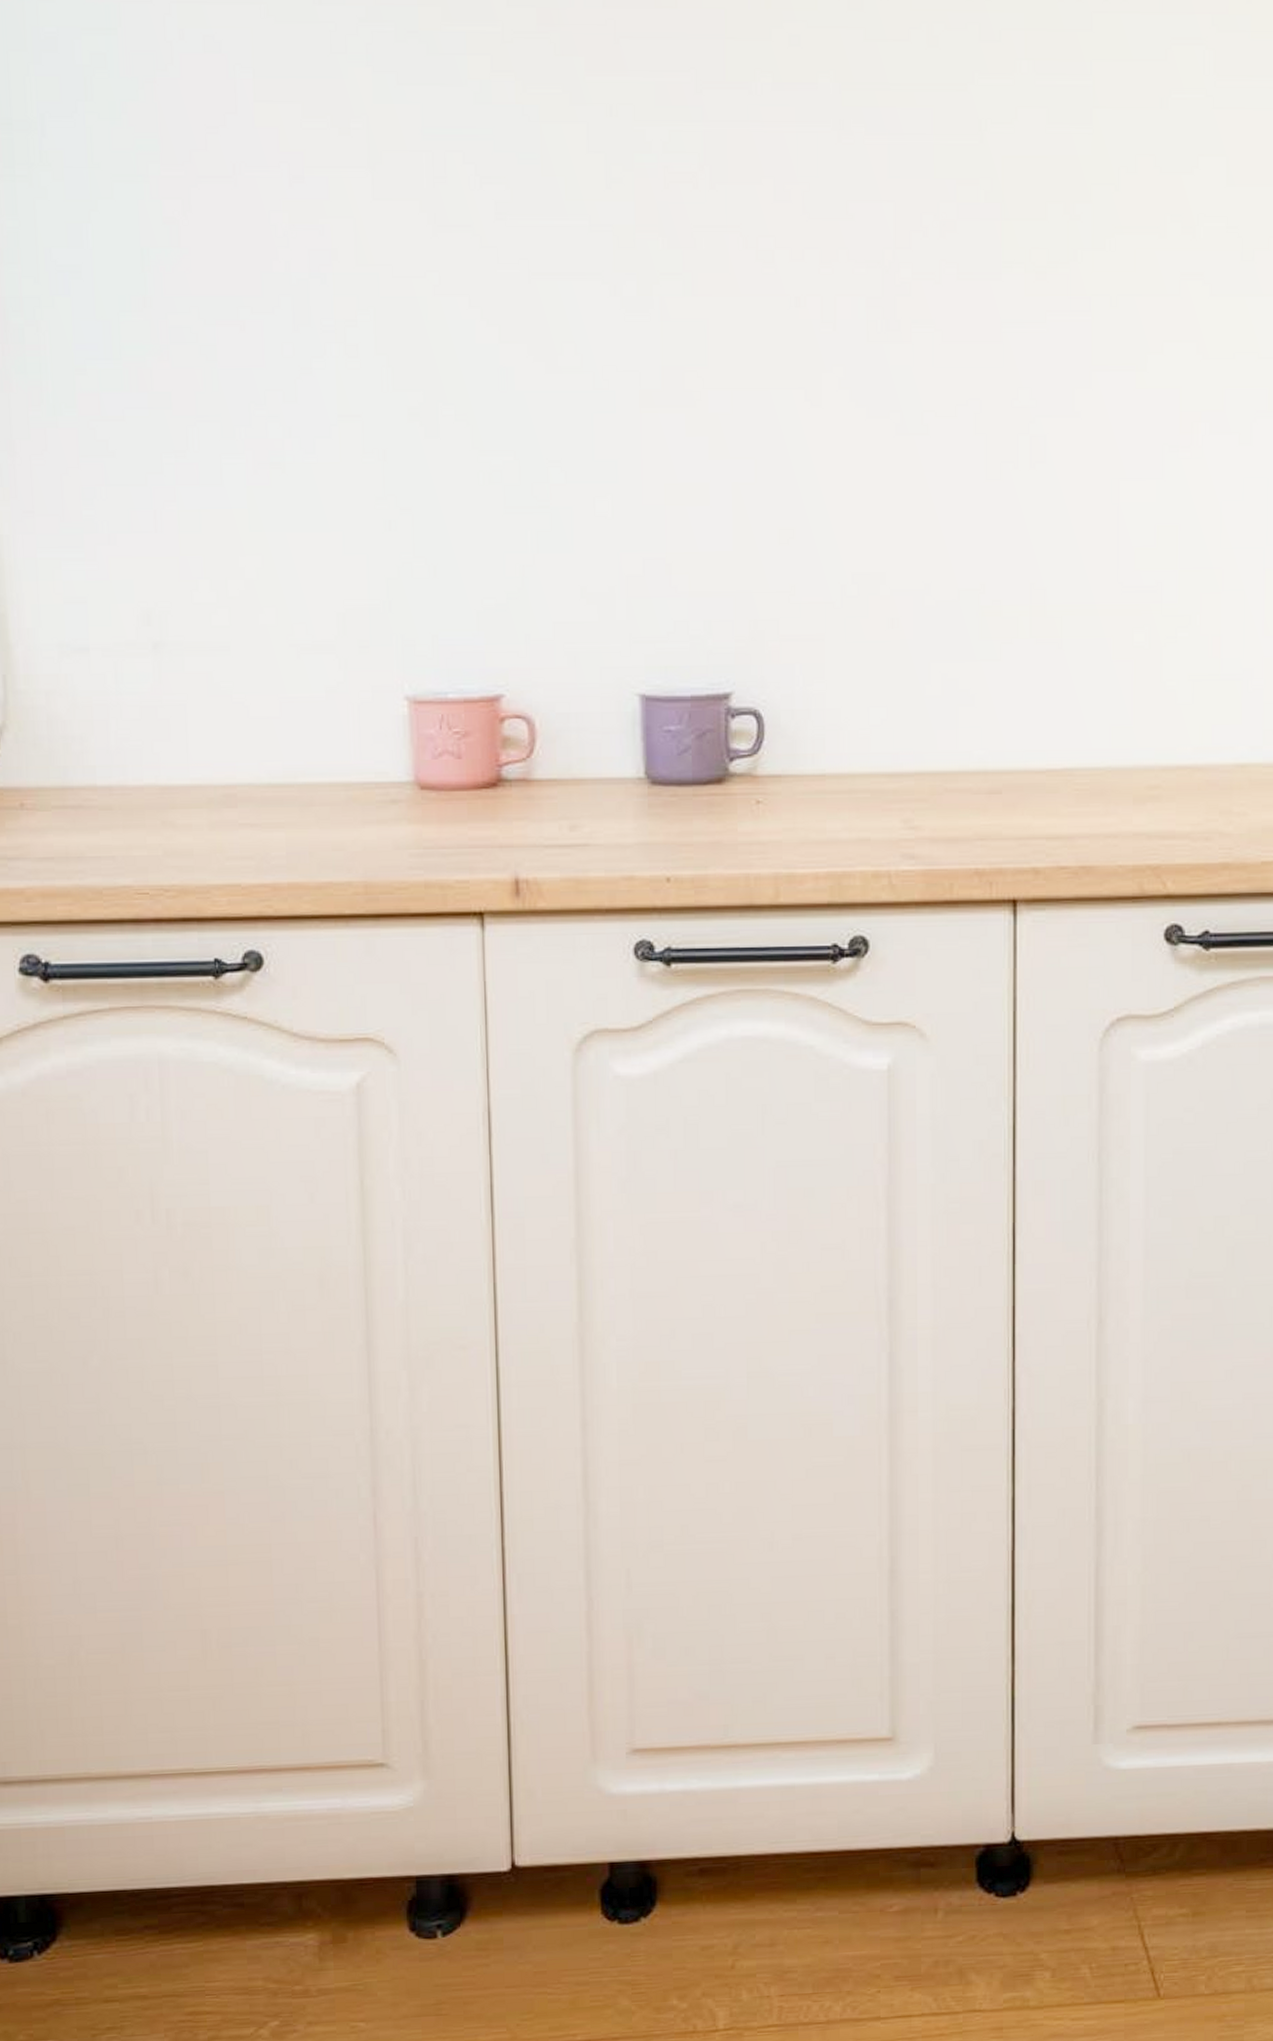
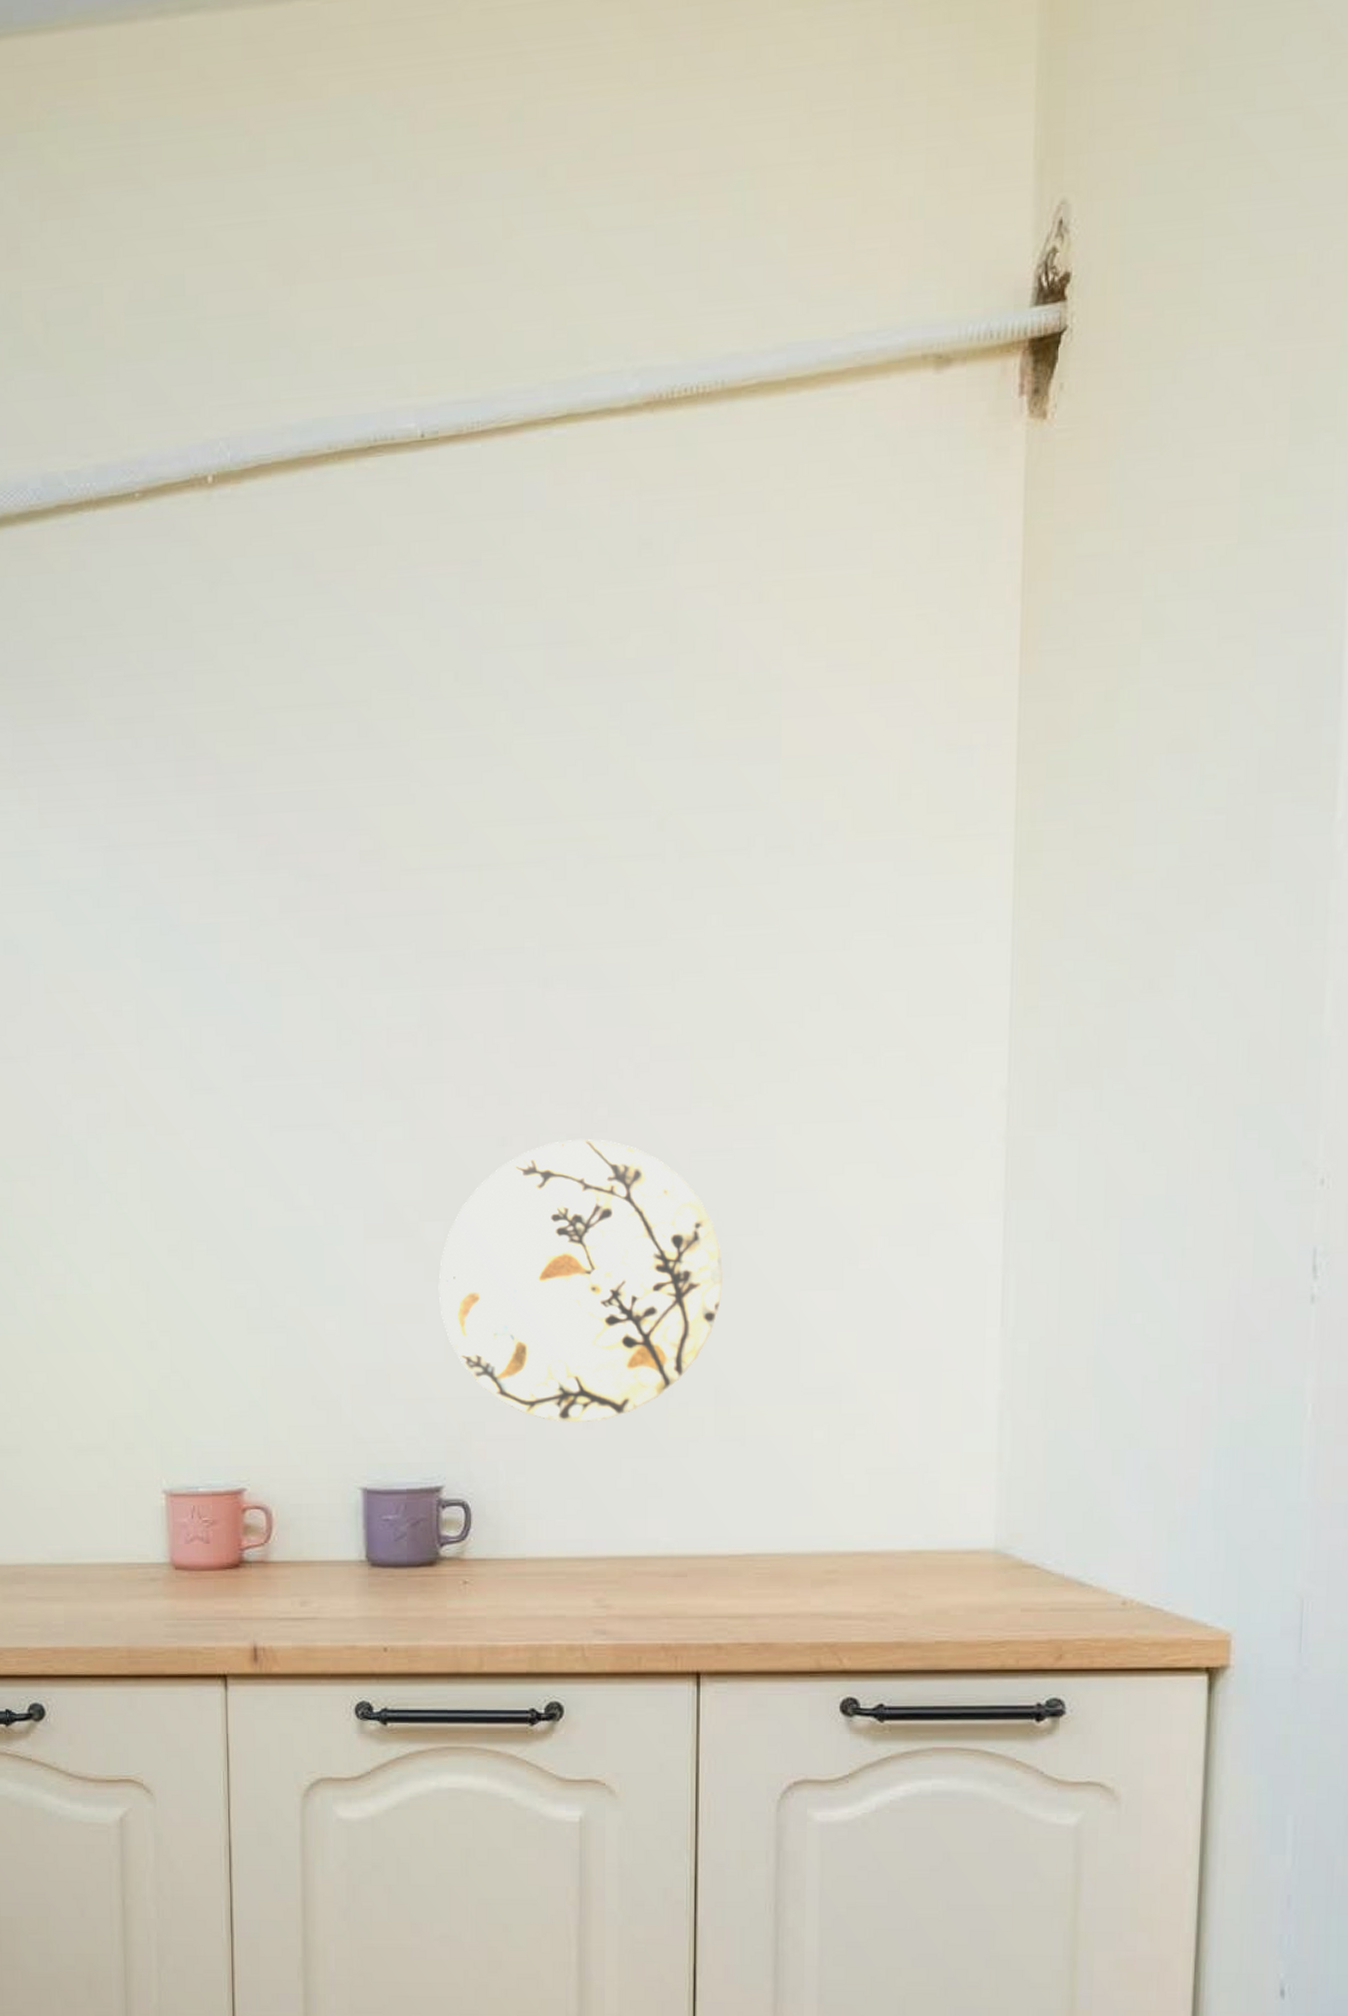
decorative plate: none [725,302,1037,622] -> present [438,1138,723,1423]

